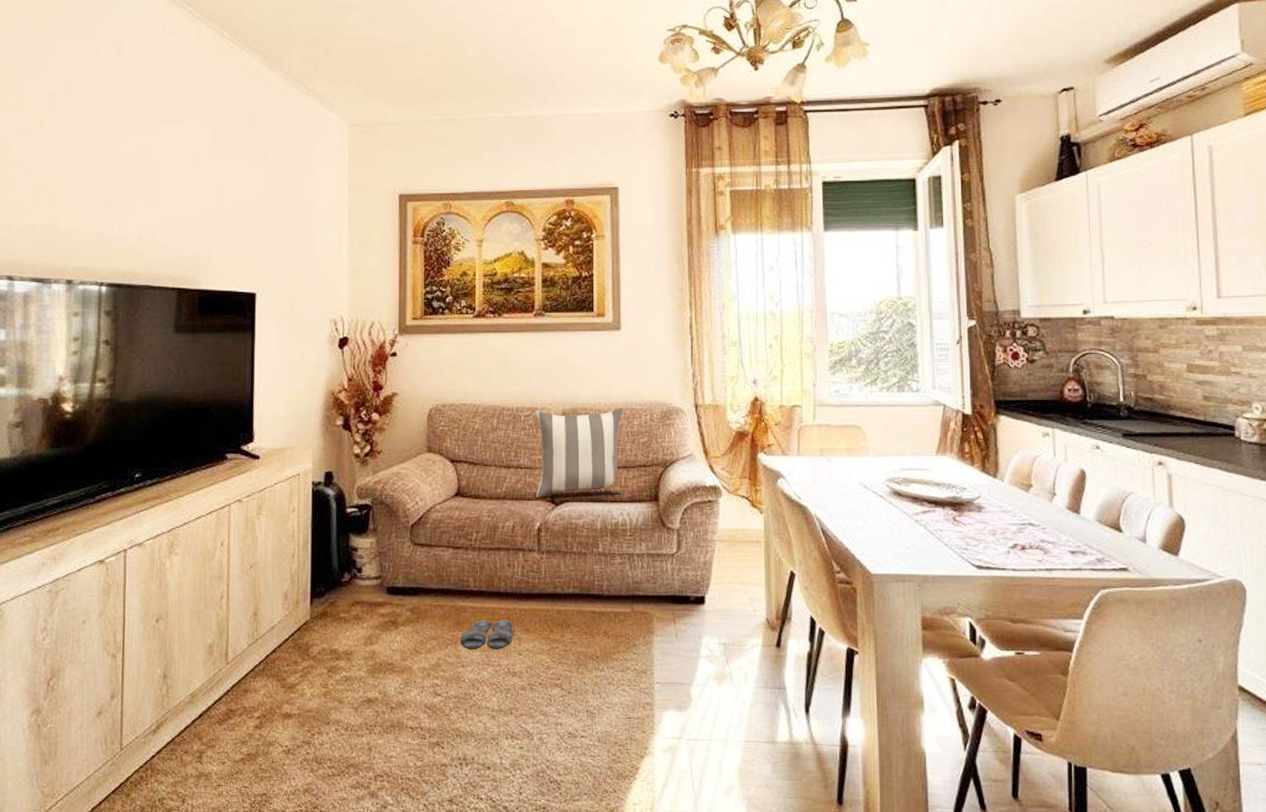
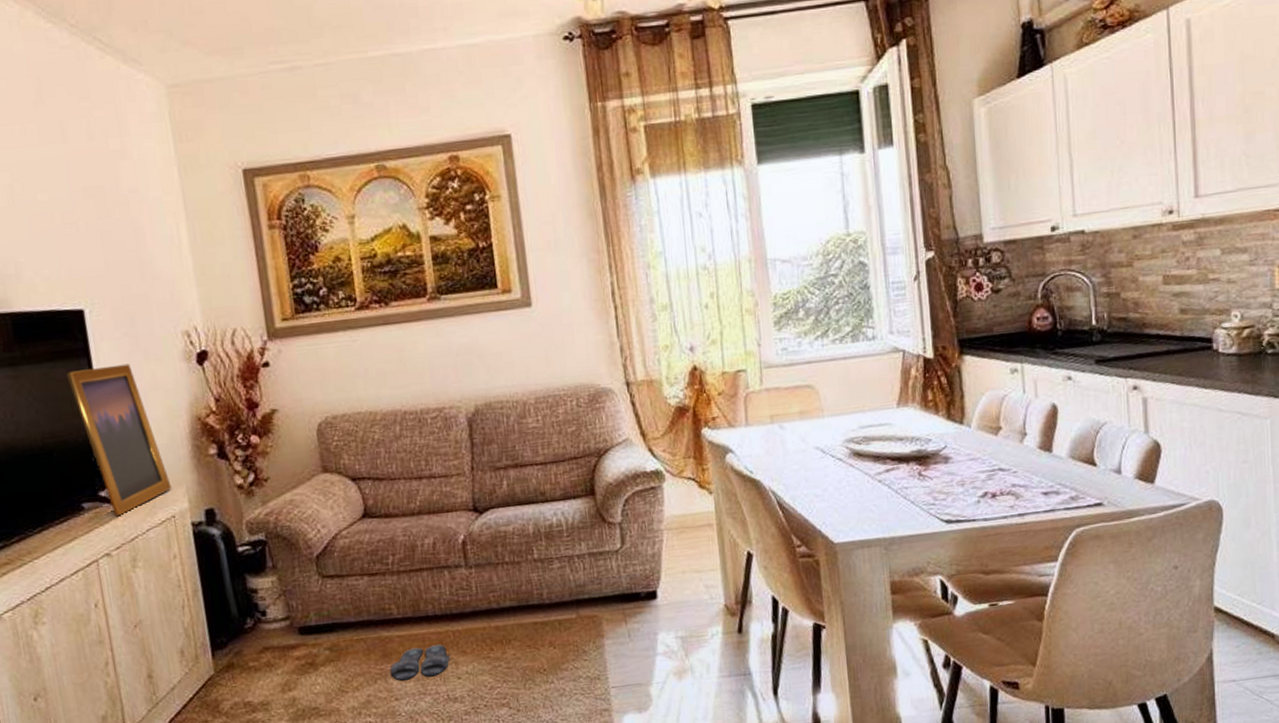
picture frame: none [233,341,301,469] -> present [66,363,172,517]
pillow: present [535,408,623,498] -> none [443,396,554,509]

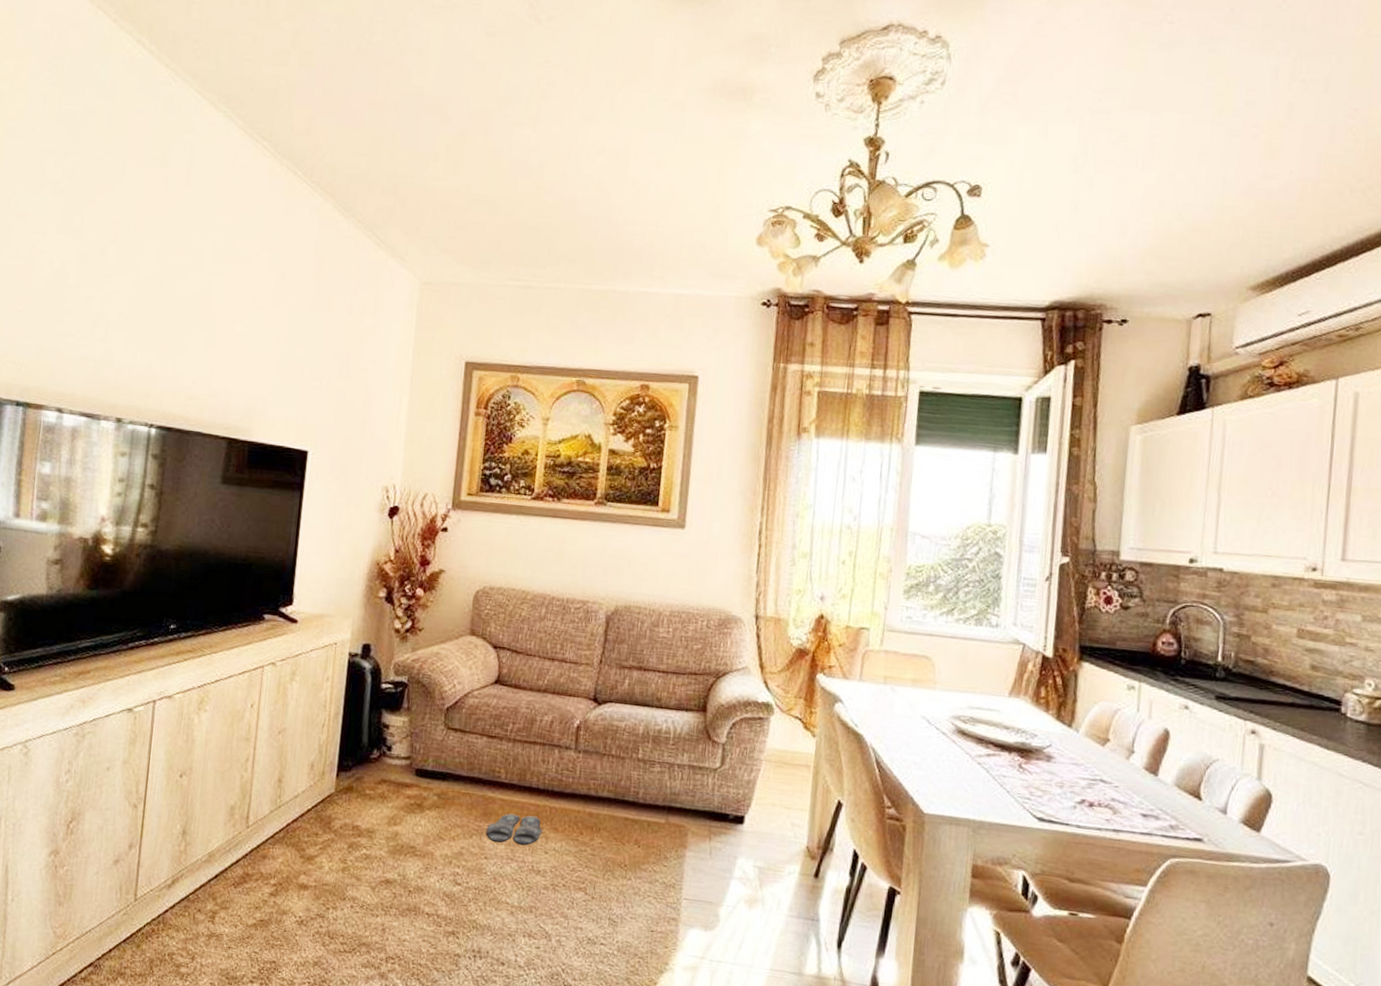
picture frame: present [66,363,172,517] -> none [280,500,341,633]

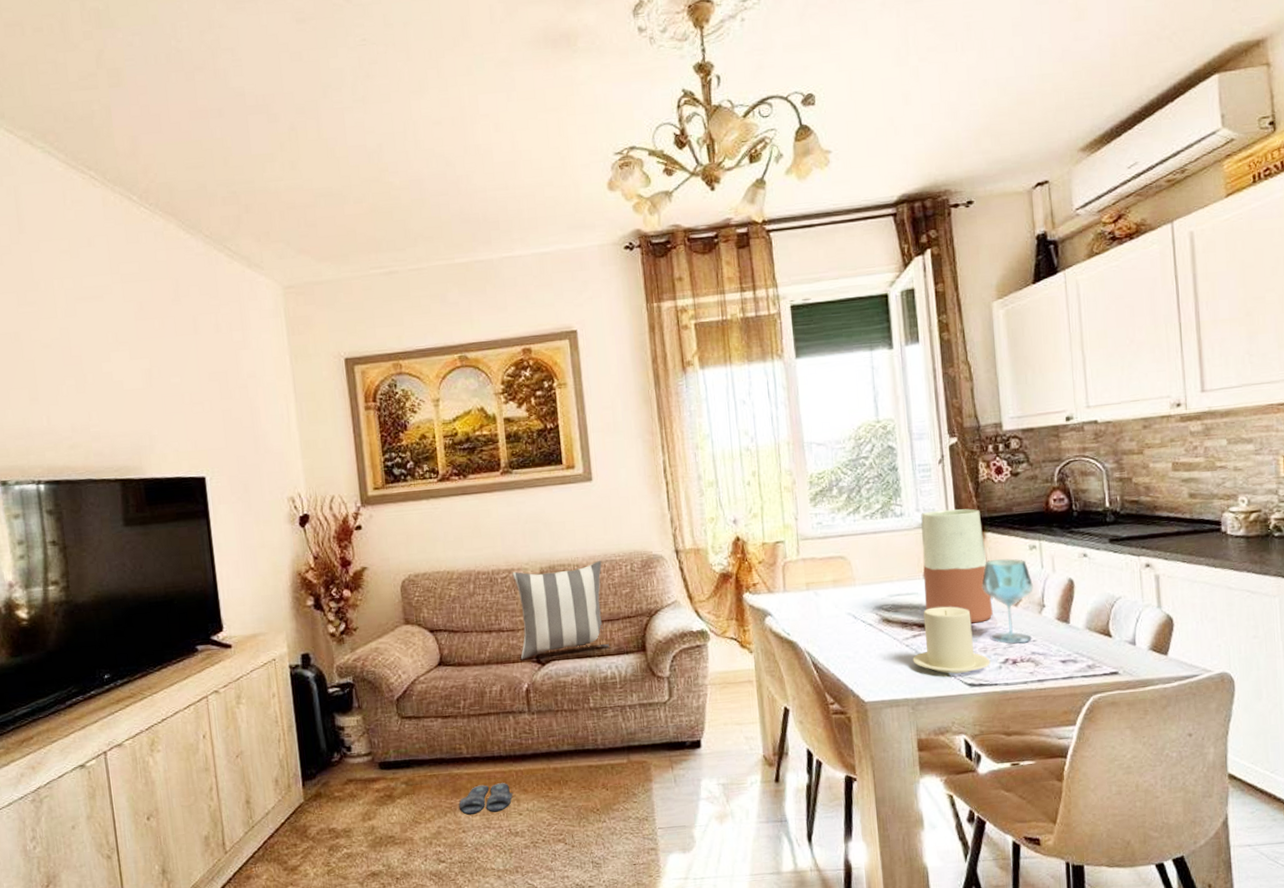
pillow: none [578,605,679,701] -> present [512,561,609,660]
candle: none [982,729,1065,806] -> present [912,606,991,674]
vase: none [1005,628,1081,756] -> present [921,508,993,624]
wine glass: none [1069,692,1125,787] -> present [982,558,1033,644]

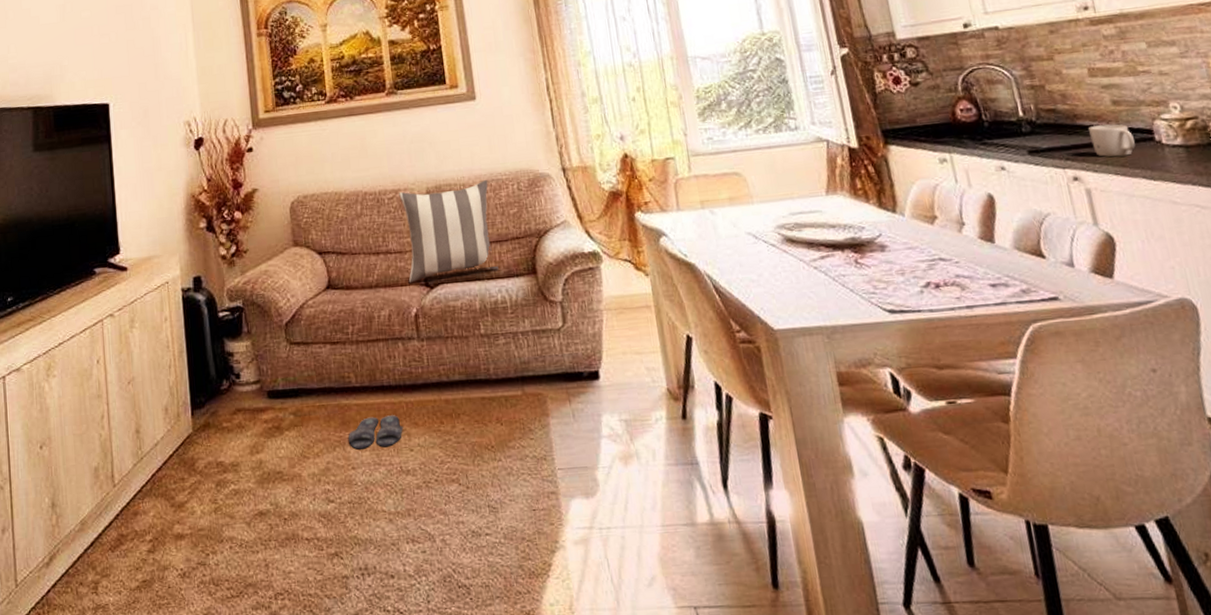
candle: present [912,606,991,674] -> none [822,225,911,299]
vase: present [921,508,993,624] -> none [817,120,907,244]
wine glass: present [982,558,1033,644] -> none [891,173,954,266]
mug: none [1164,515,1204,546] -> present [1087,124,1136,157]

